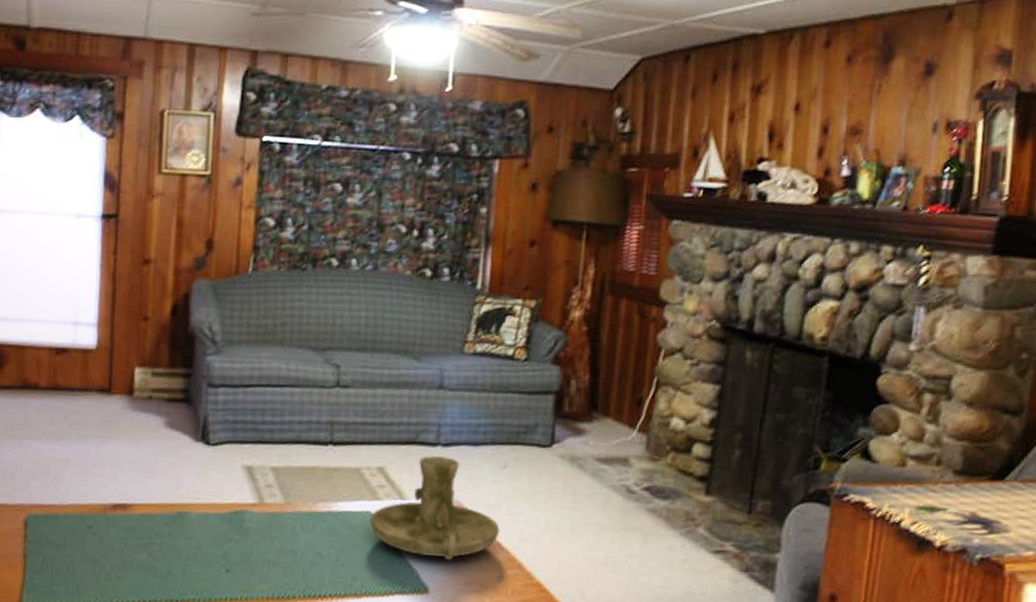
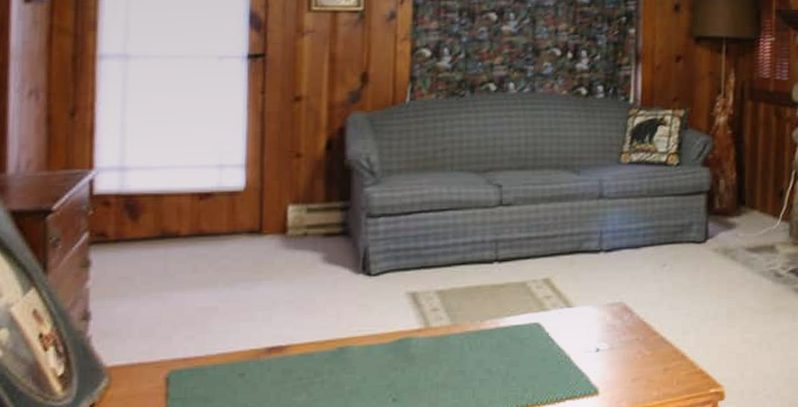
candle holder: present [370,455,500,561] -> none [538,261,663,361]

